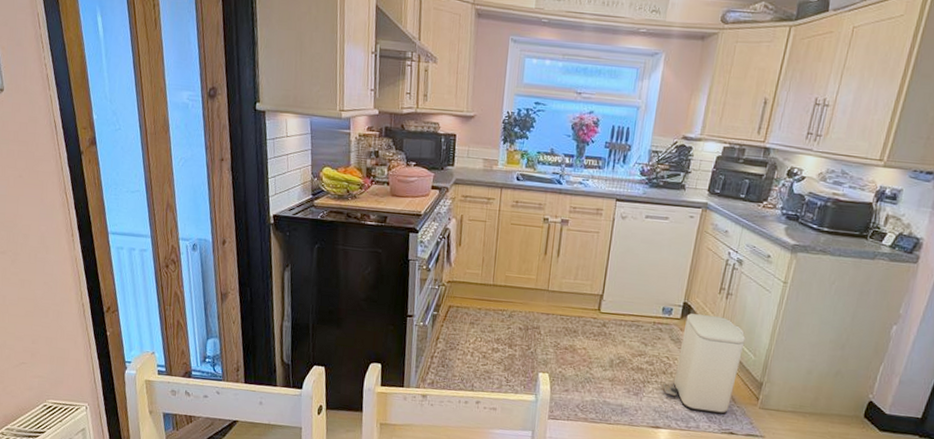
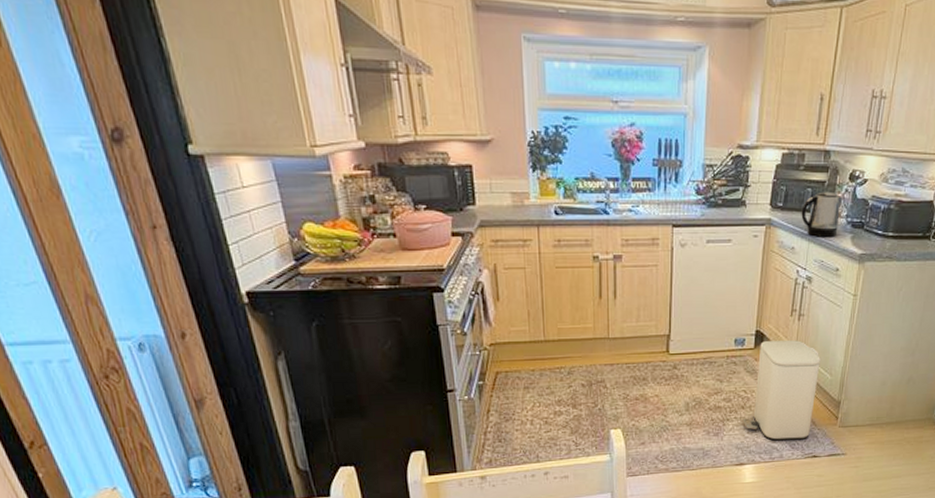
kettle: none [737,184,780,226] -> present [801,191,843,237]

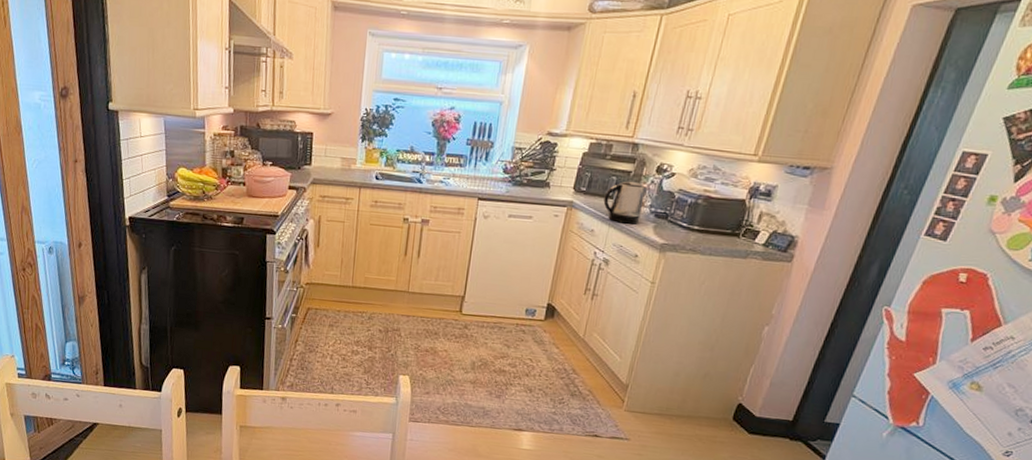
pedal bin: present [742,340,821,441] -> none [525,315,611,417]

